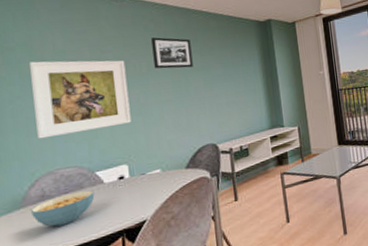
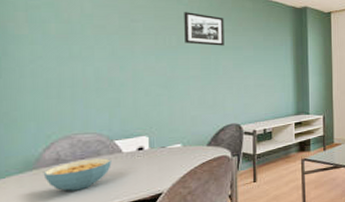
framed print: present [30,60,132,139] -> none [55,22,156,102]

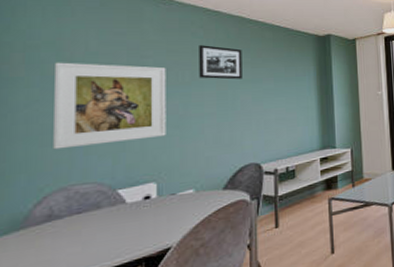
cereal bowl: present [43,158,112,191] -> none [32,210,113,252]
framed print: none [55,22,156,102] -> present [53,62,166,150]

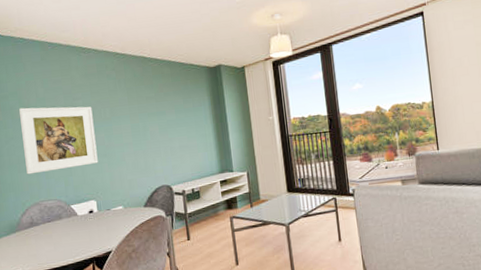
picture frame: present [199,45,243,80] -> none [113,85,150,114]

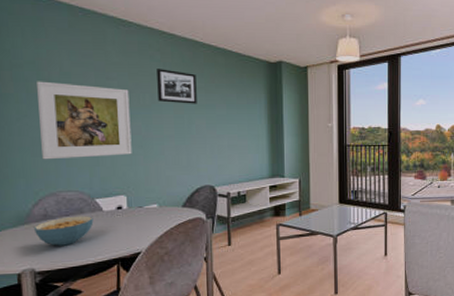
cereal bowl: none [23,221,71,250] -> present [33,216,94,246]
picture frame: none [113,85,150,114] -> present [157,69,197,104]

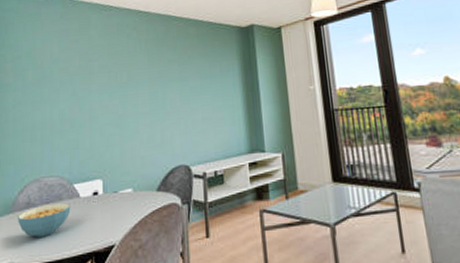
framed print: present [37,81,132,160] -> none [30,68,109,145]
picture frame: present [157,69,197,104] -> none [133,45,171,79]

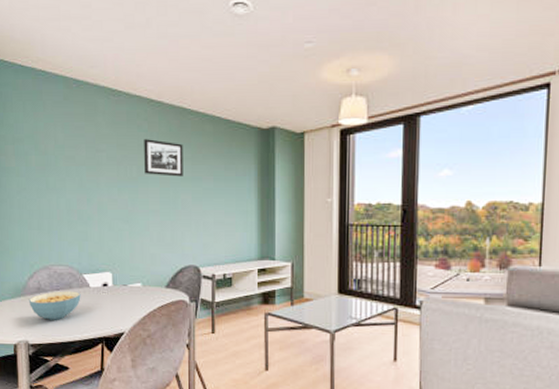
picture frame: none [133,45,171,79] -> present [144,139,183,177]

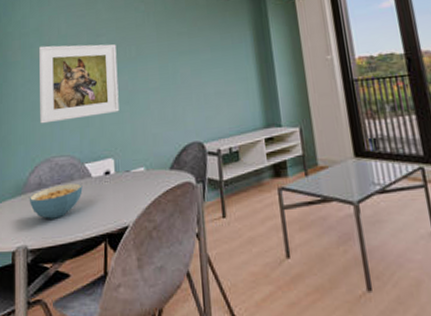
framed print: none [35,154,118,233] -> present [39,44,119,124]
picture frame: present [144,139,183,177] -> none [141,18,181,53]

